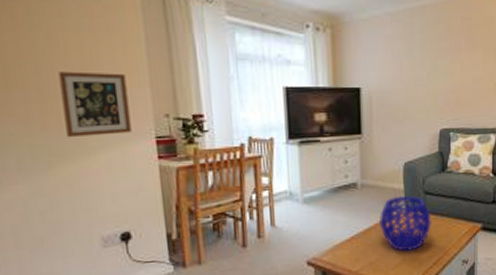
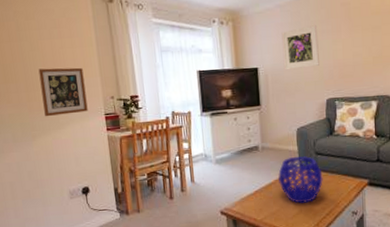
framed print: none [391,41,434,93] -> present [281,25,319,70]

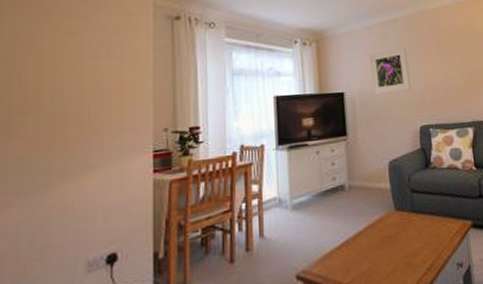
picture frame: present [38,67,88,117] -> none [70,93,132,158]
decorative bowl: present [278,156,323,204] -> none [368,195,421,258]

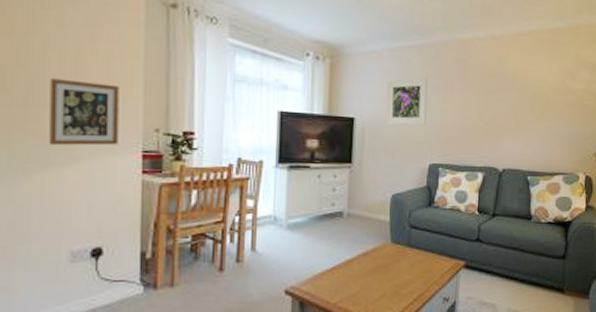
picture frame: none [70,93,132,158] -> present [50,78,119,146]

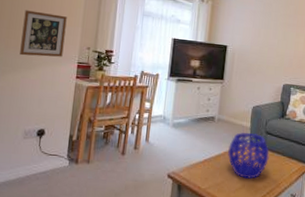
decorative bowl: none [363,229,415,285] -> present [228,132,269,179]
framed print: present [386,78,428,126] -> none [251,17,285,54]

